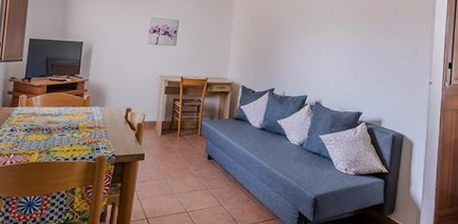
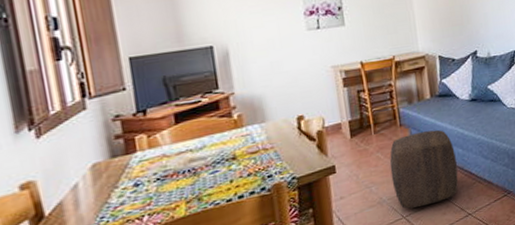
ottoman: none [183,144,239,208] -> present [389,129,459,209]

